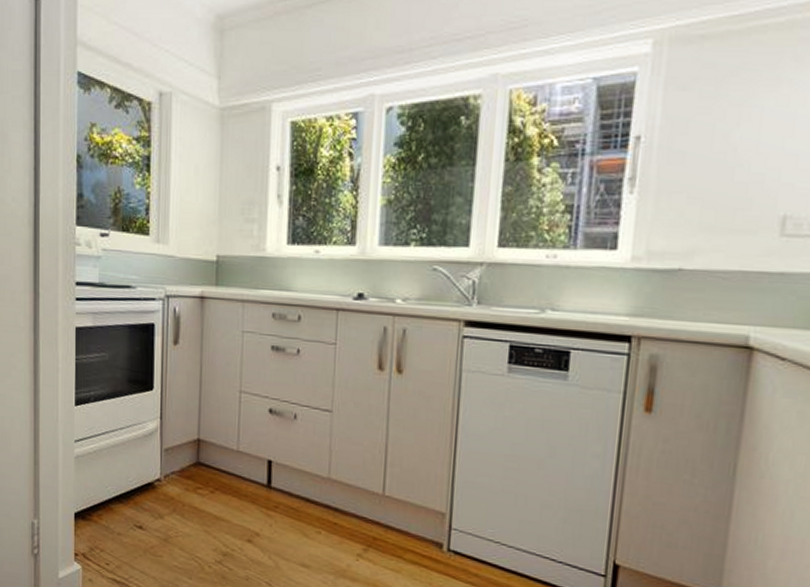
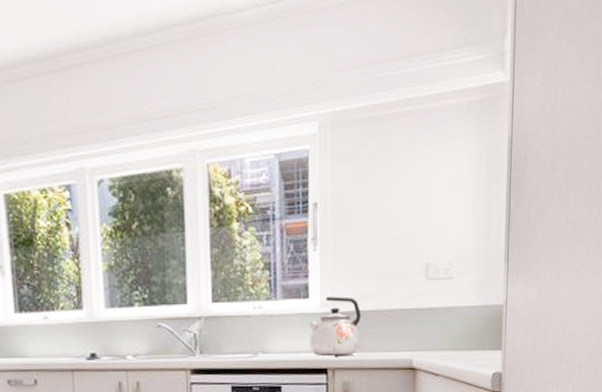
kettle: none [610,249,684,324] -> present [309,296,362,357]

